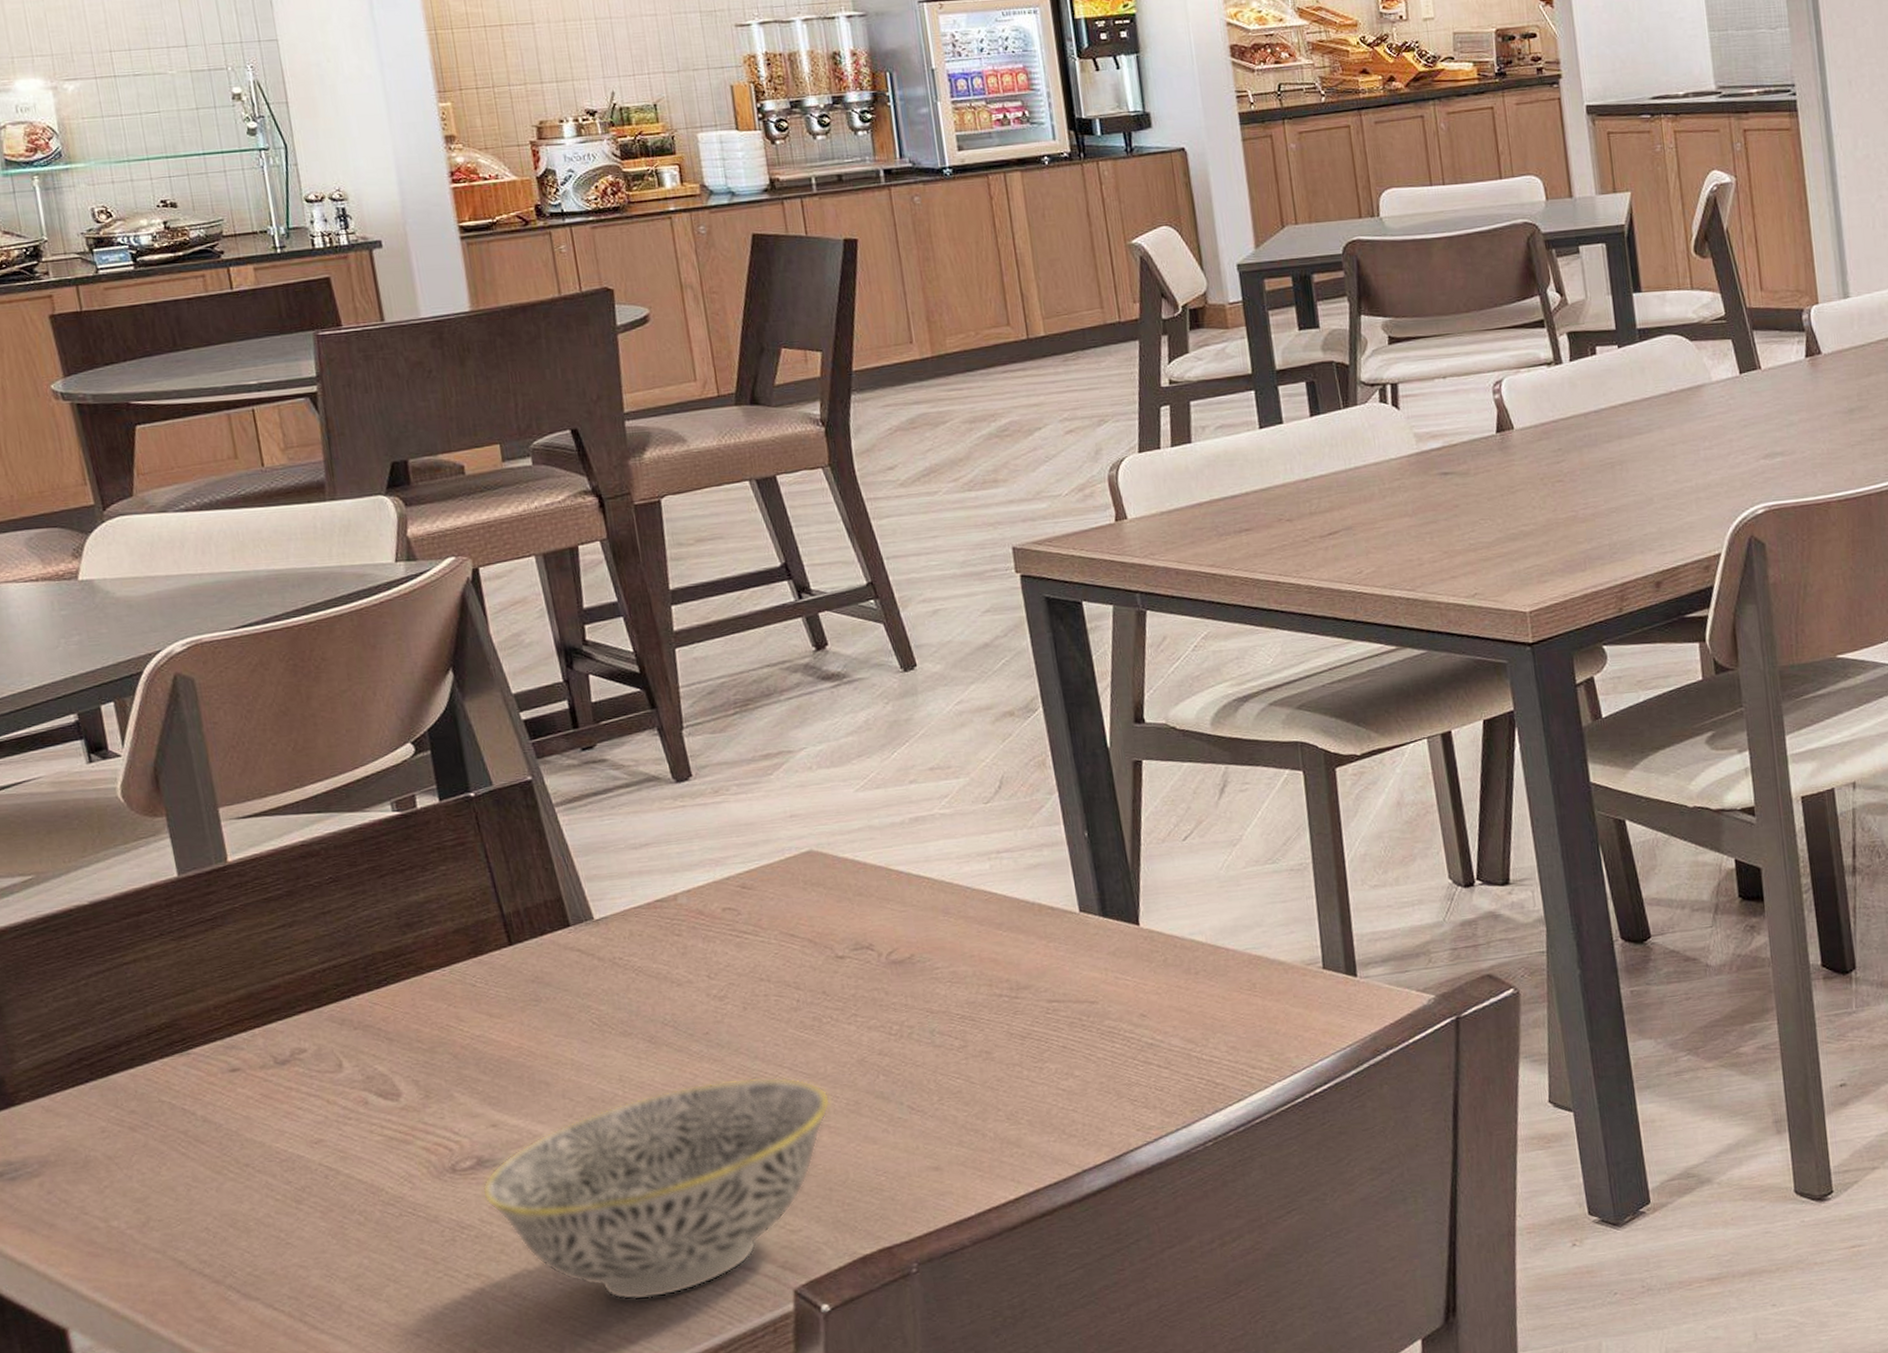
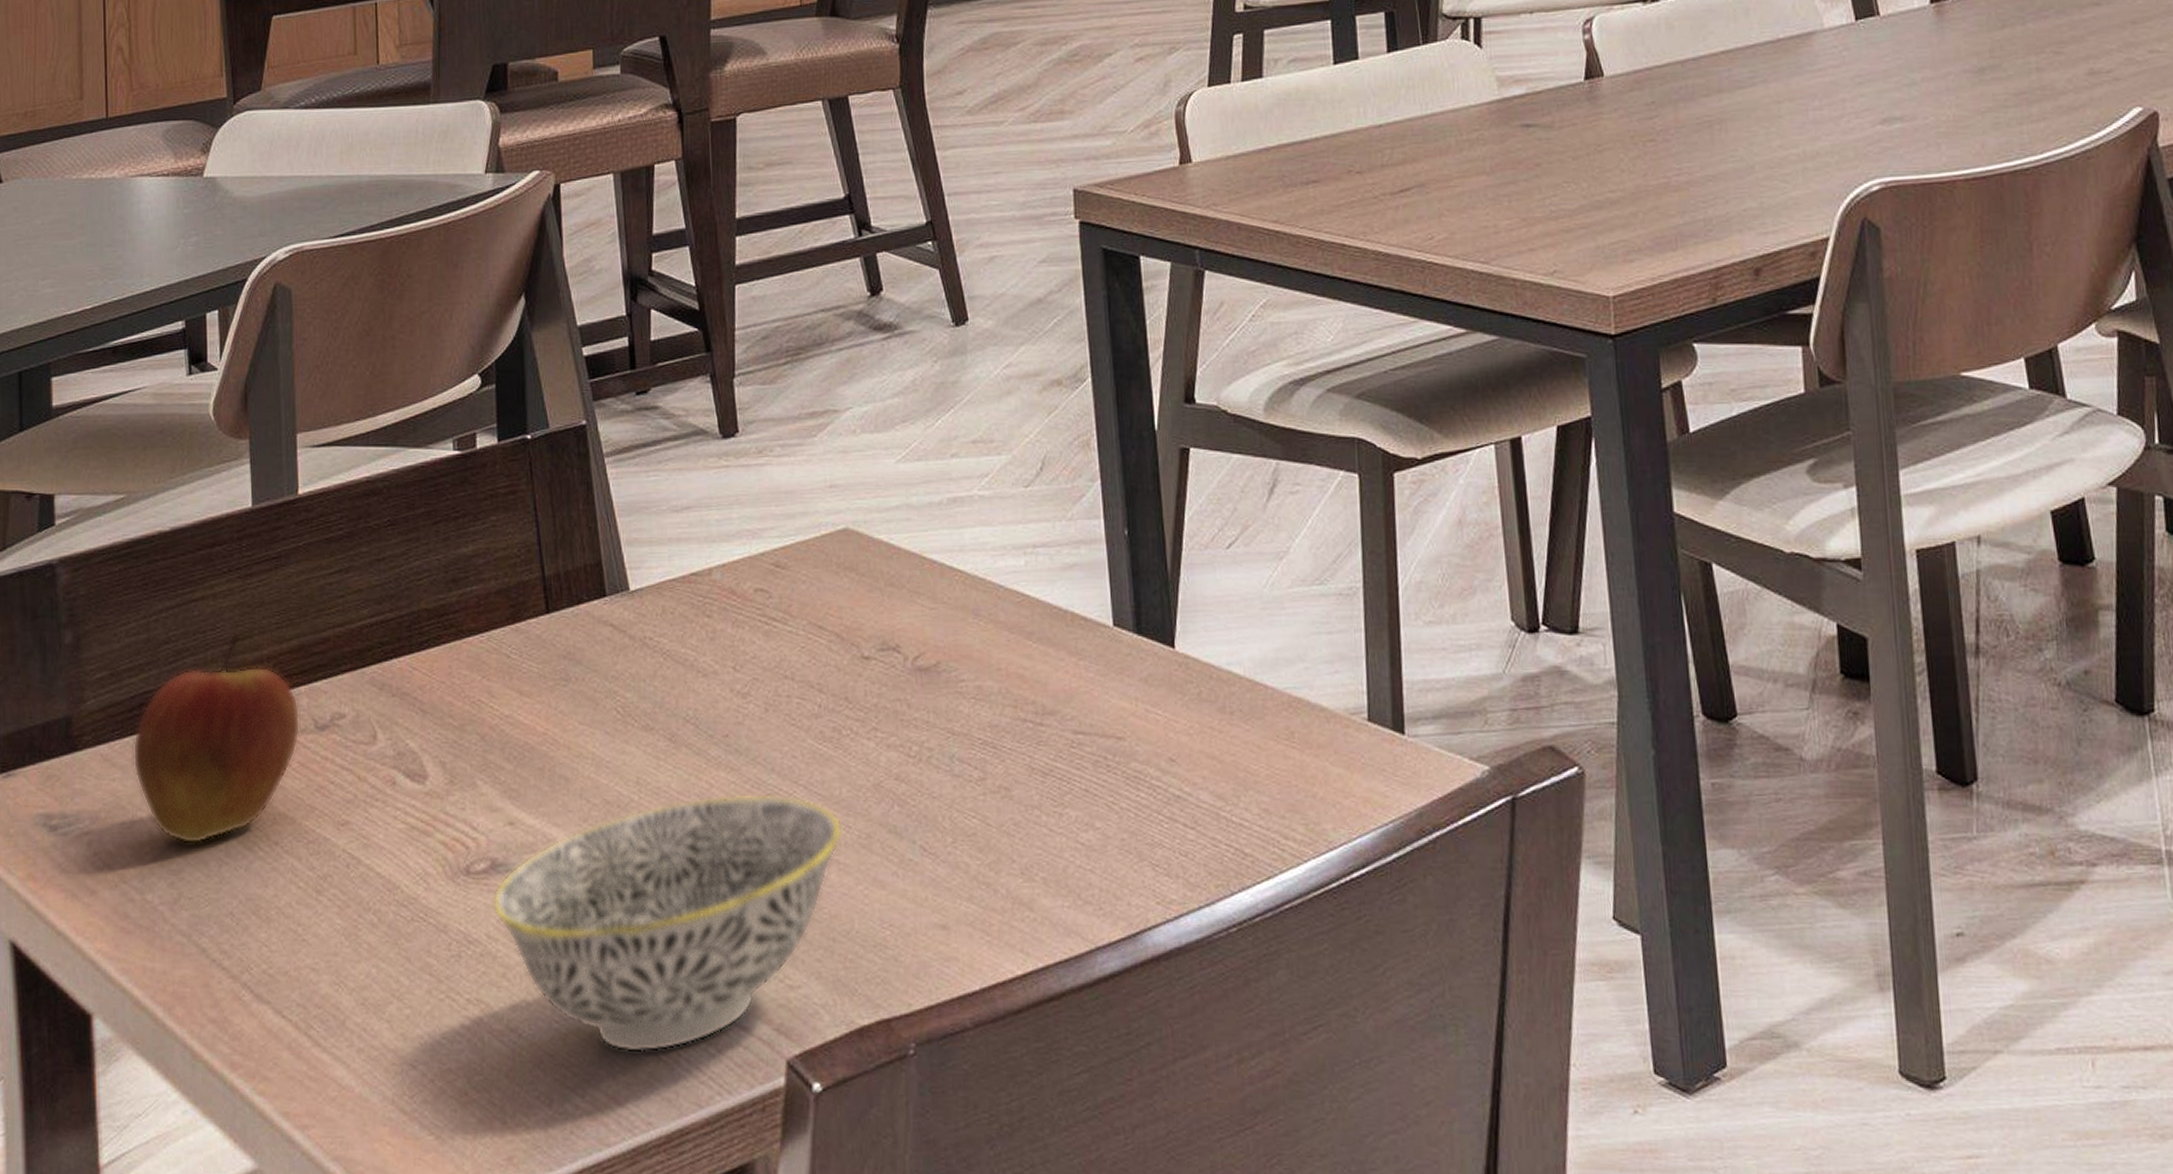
apple: none [76,989,259,1175] -> present [132,633,301,844]

